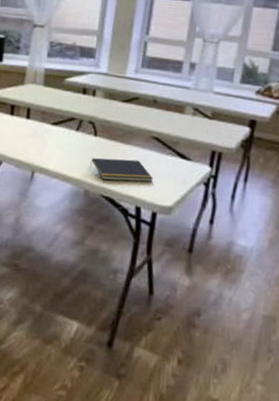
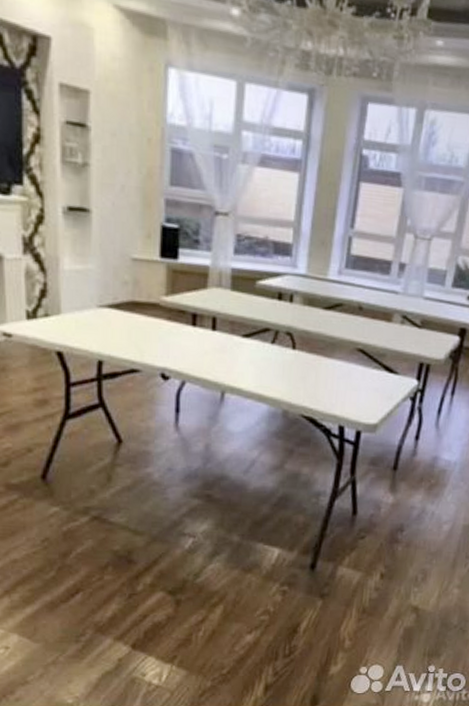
notepad: present [89,158,154,182] -> none [287,374,358,399]

